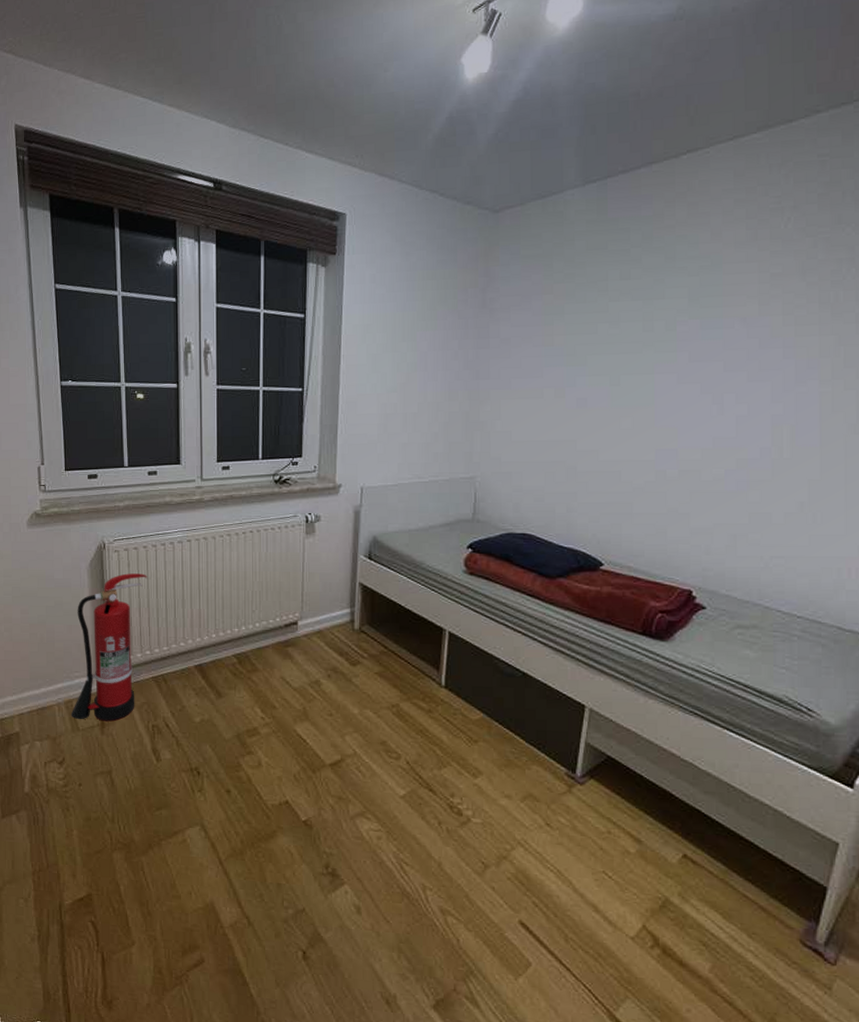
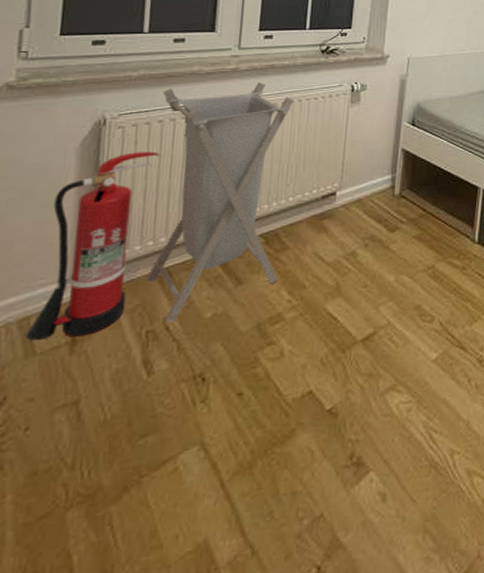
laundry hamper: none [144,512,253,721] -> present [145,82,294,323]

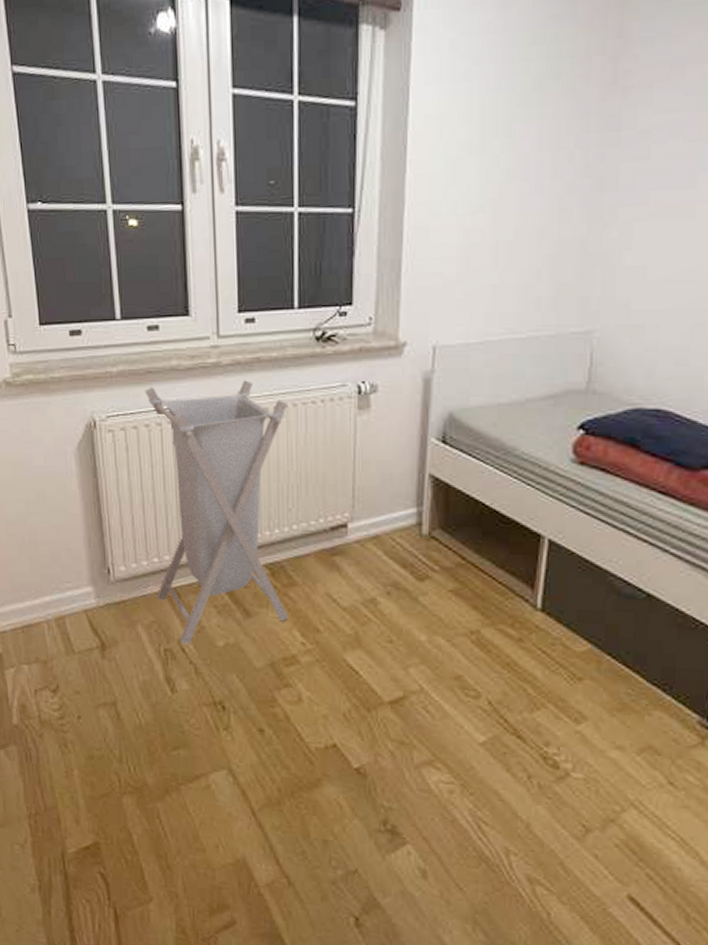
fire extinguisher: present [25,151,160,341] -> none [63,460,151,644]

